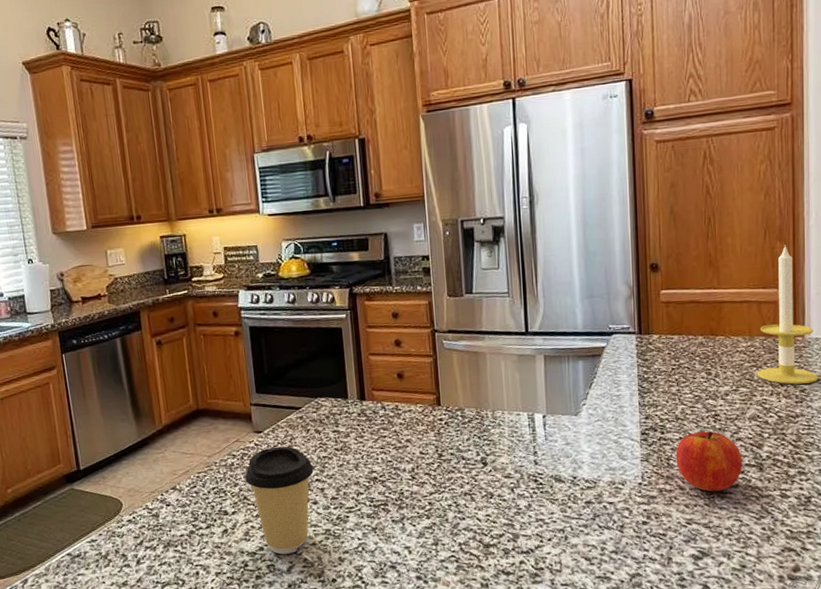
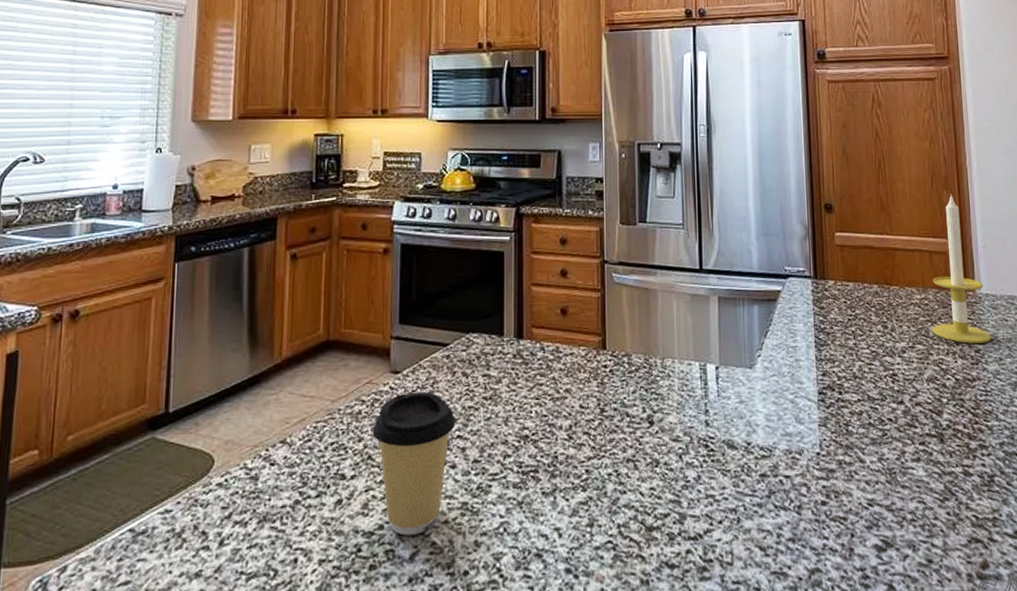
fruit: present [675,431,742,492] -> none [854,393,923,466]

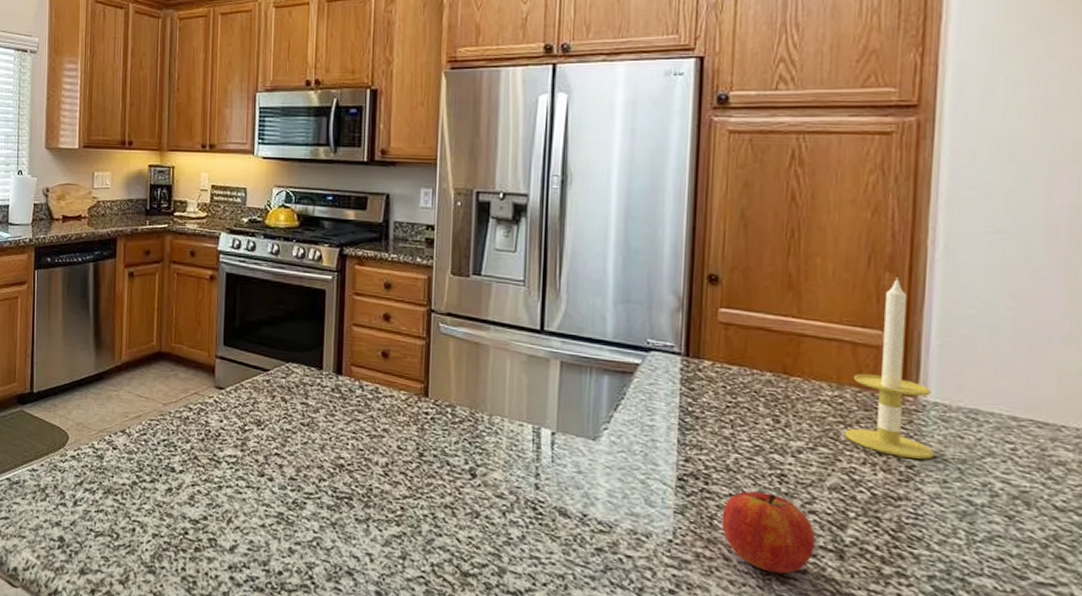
coffee cup: present [372,391,455,536] -> none [198,407,274,531]
fruit: none [854,393,923,466] -> present [721,491,815,574]

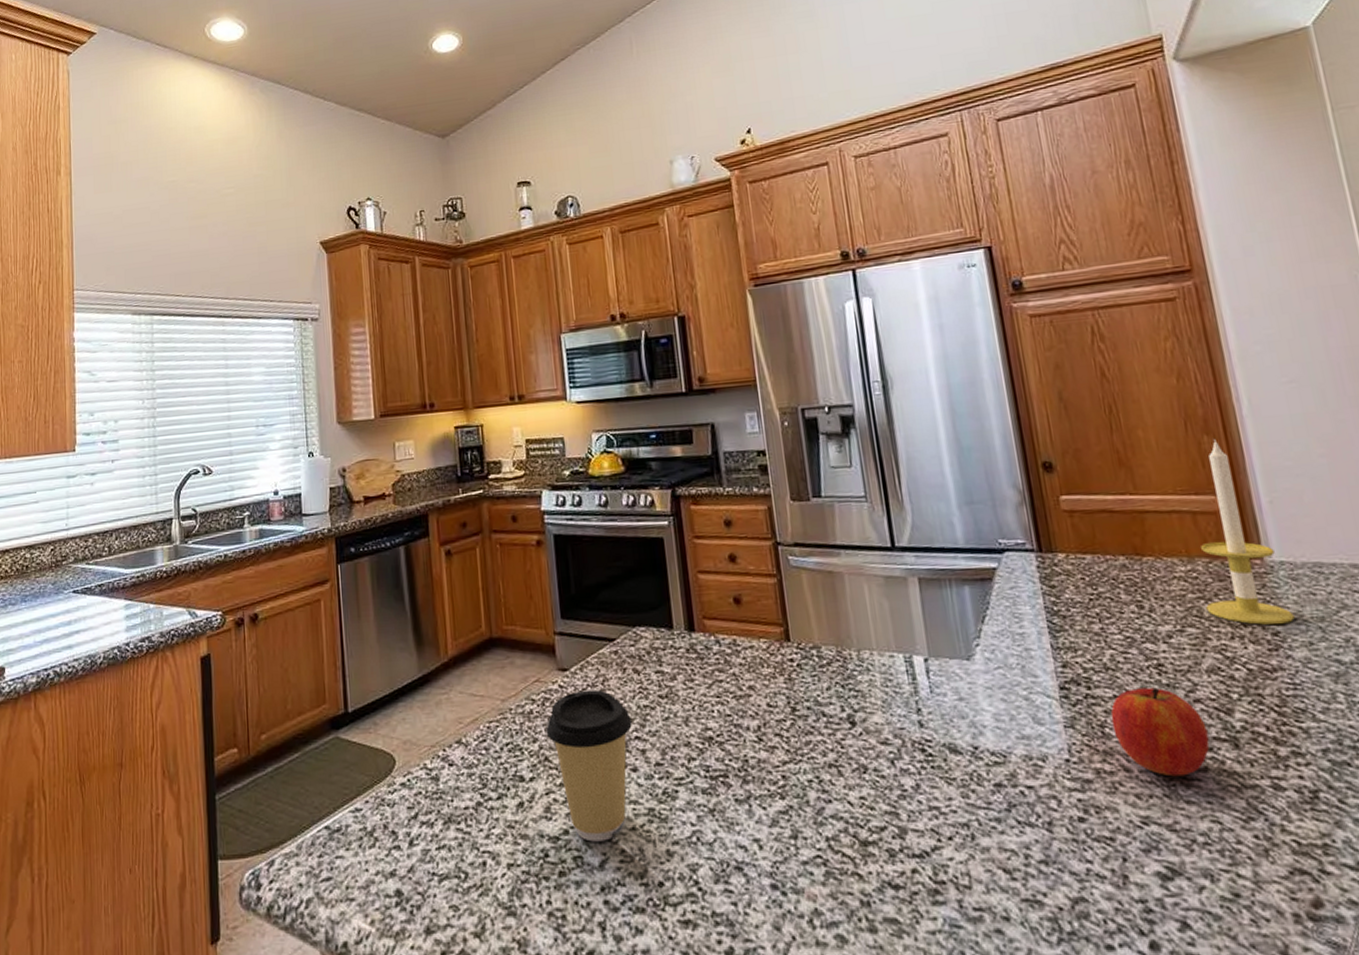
coffee cup: none [198,407,274,531] -> present [546,689,632,842]

